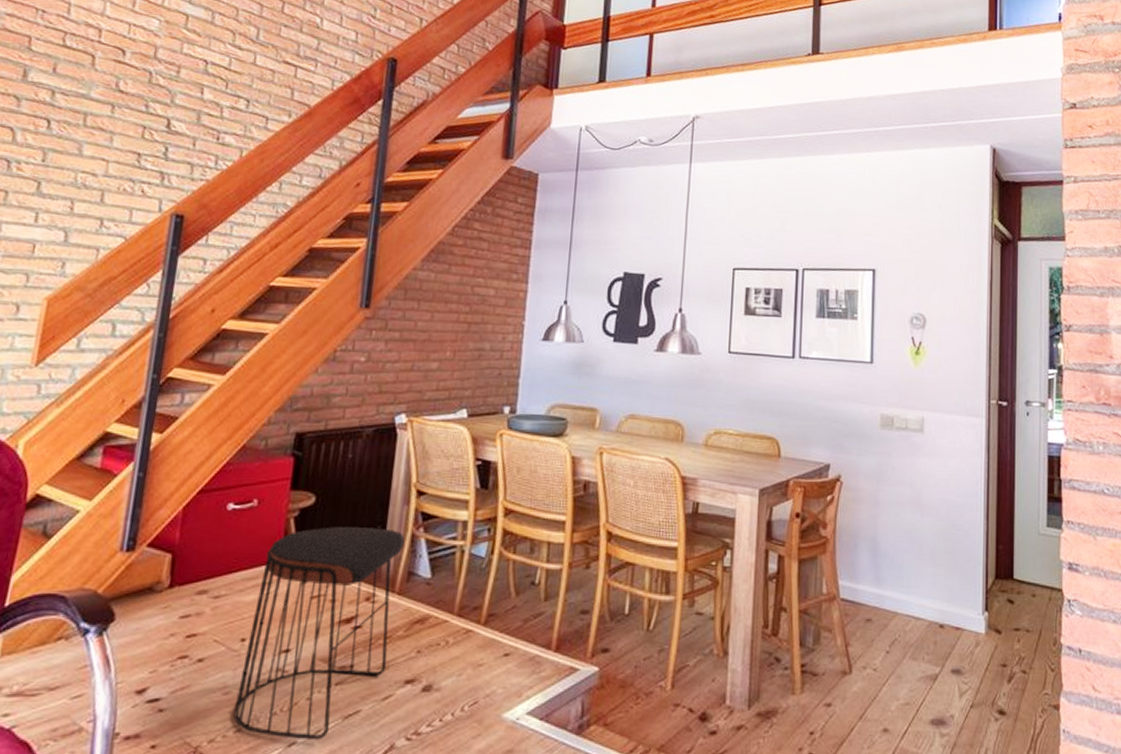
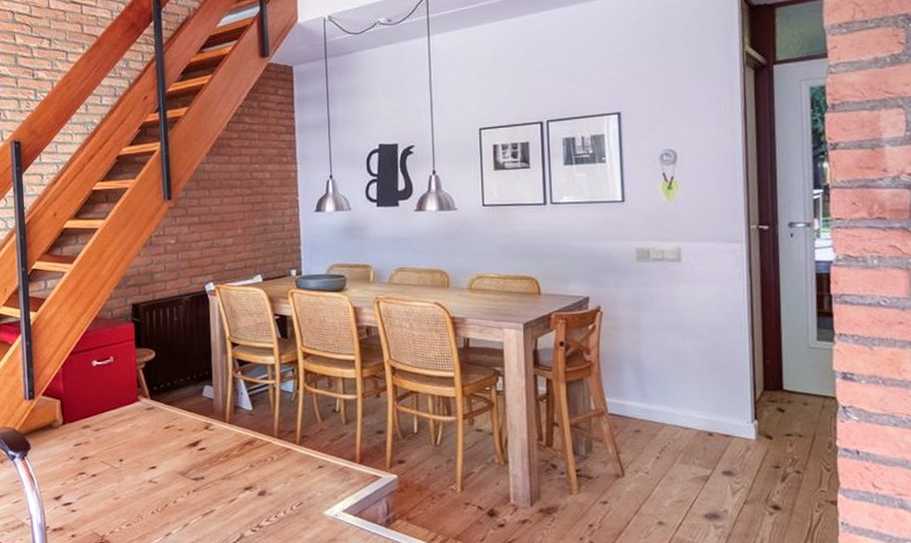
stool: present [233,527,405,740] -> none [123,373,229,532]

